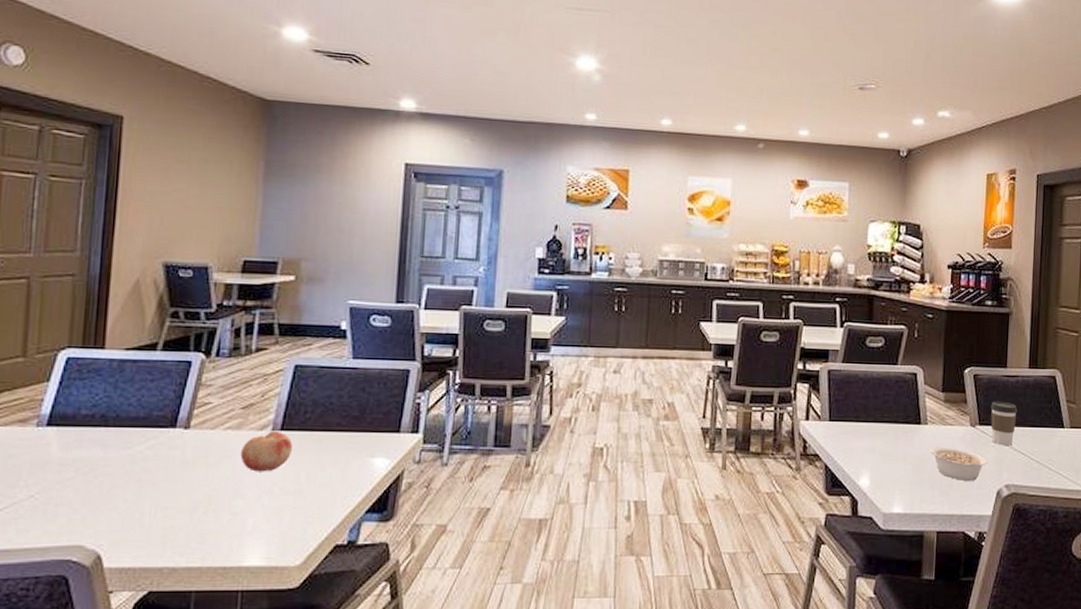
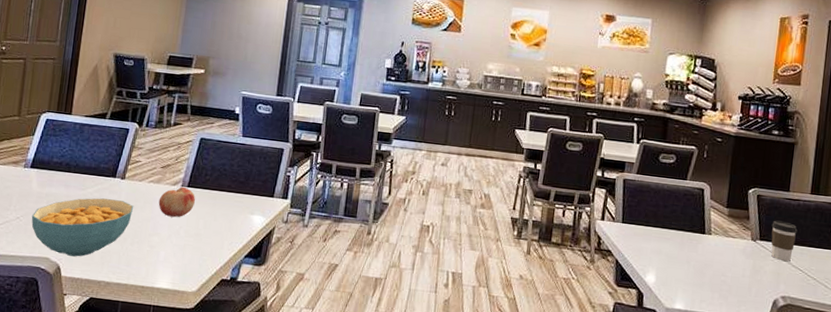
cereal bowl: none [52,457,206,539] -> present [31,198,134,257]
legume: present [931,446,988,481] -> none [713,255,766,289]

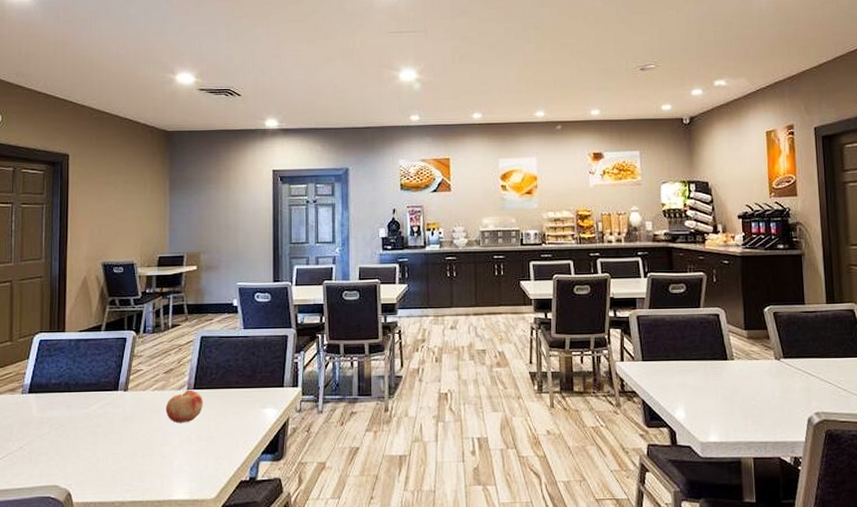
cereal bowl: present [31,198,134,257] -> none [35,414,141,480]
coffee cup: present [771,220,798,261] -> none [793,335,820,376]

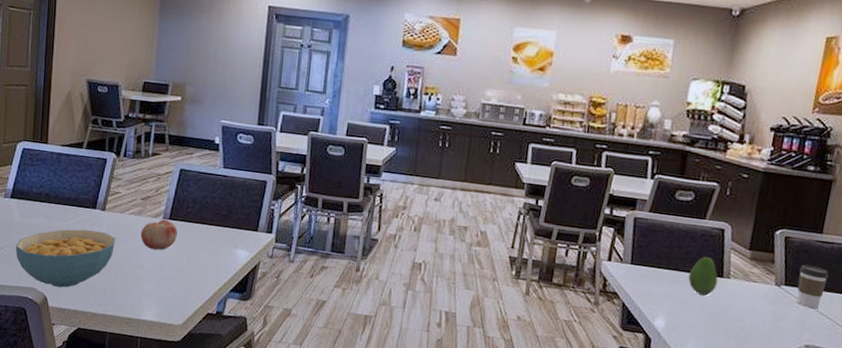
cereal bowl: none [35,414,141,480] -> present [15,229,116,288]
fruit: none [696,343,724,380] -> present [688,257,718,296]
coffee cup: none [793,335,820,376] -> present [797,264,829,308]

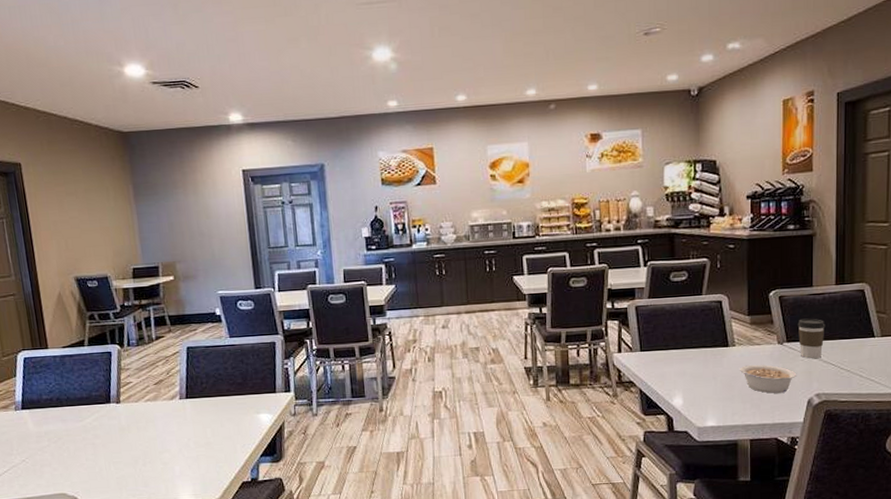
cereal bowl: present [15,229,116,288] -> none [36,424,137,488]
fruit: present [140,219,177,250] -> none [160,399,197,432]
fruit: present [688,257,718,296] -> none [696,330,724,367]
legume: none [730,300,790,337] -> present [740,364,797,394]

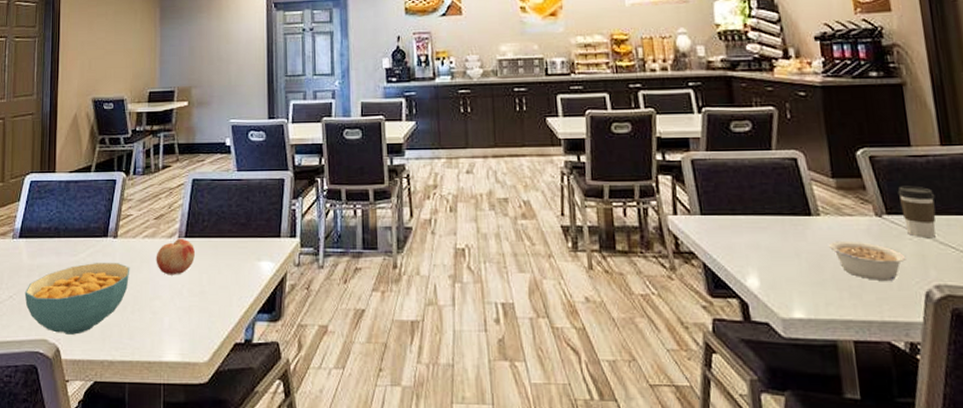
cereal bowl: none [36,424,137,488] -> present [24,263,130,335]
fruit: none [160,399,197,432] -> present [156,238,195,275]

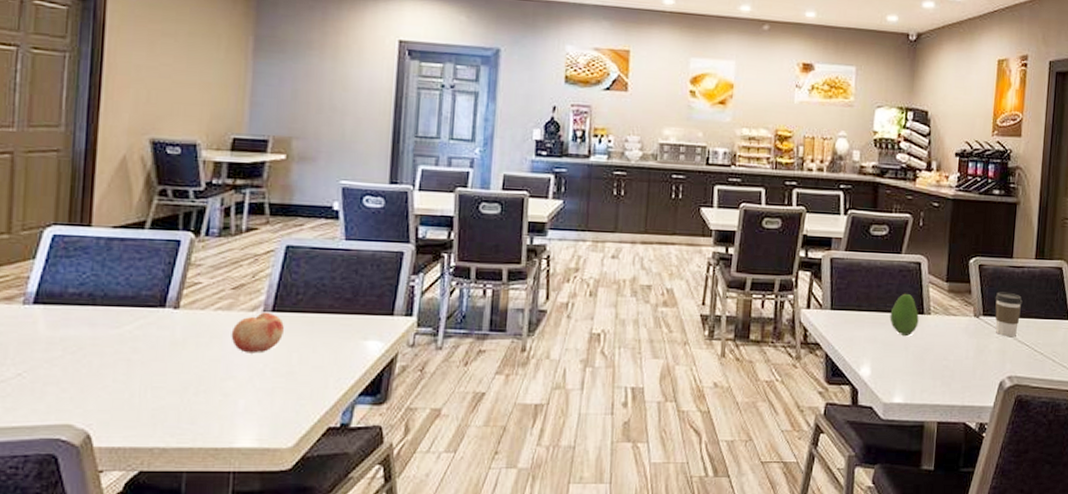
cereal bowl: present [24,263,130,335] -> none [40,337,196,419]
fruit: none [770,194,807,240] -> present [890,294,919,336]
legume: present [829,240,906,280] -> none [933,337,991,372]

